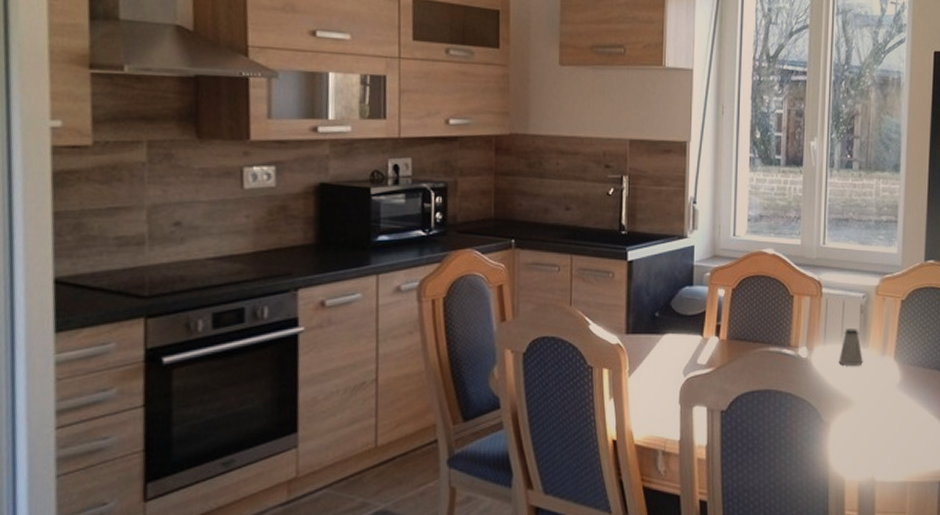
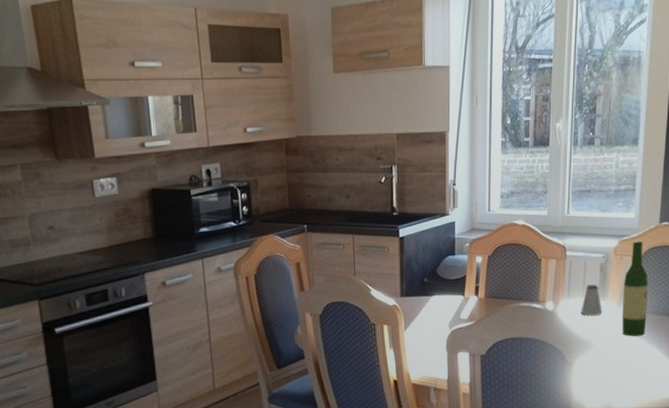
wine bottle: none [886,280,914,393] -> present [622,241,648,336]

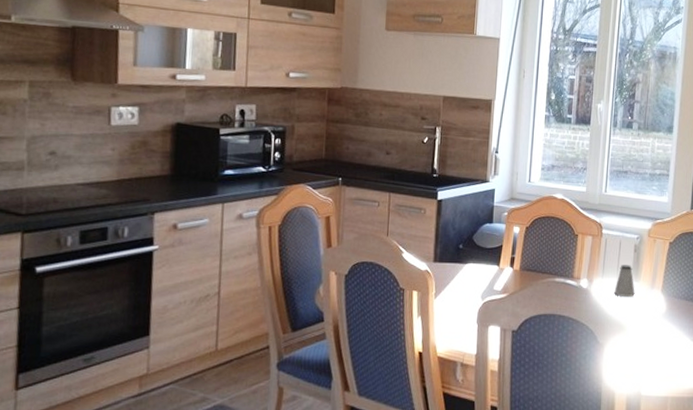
wine bottle: present [622,241,648,336] -> none [653,225,679,321]

